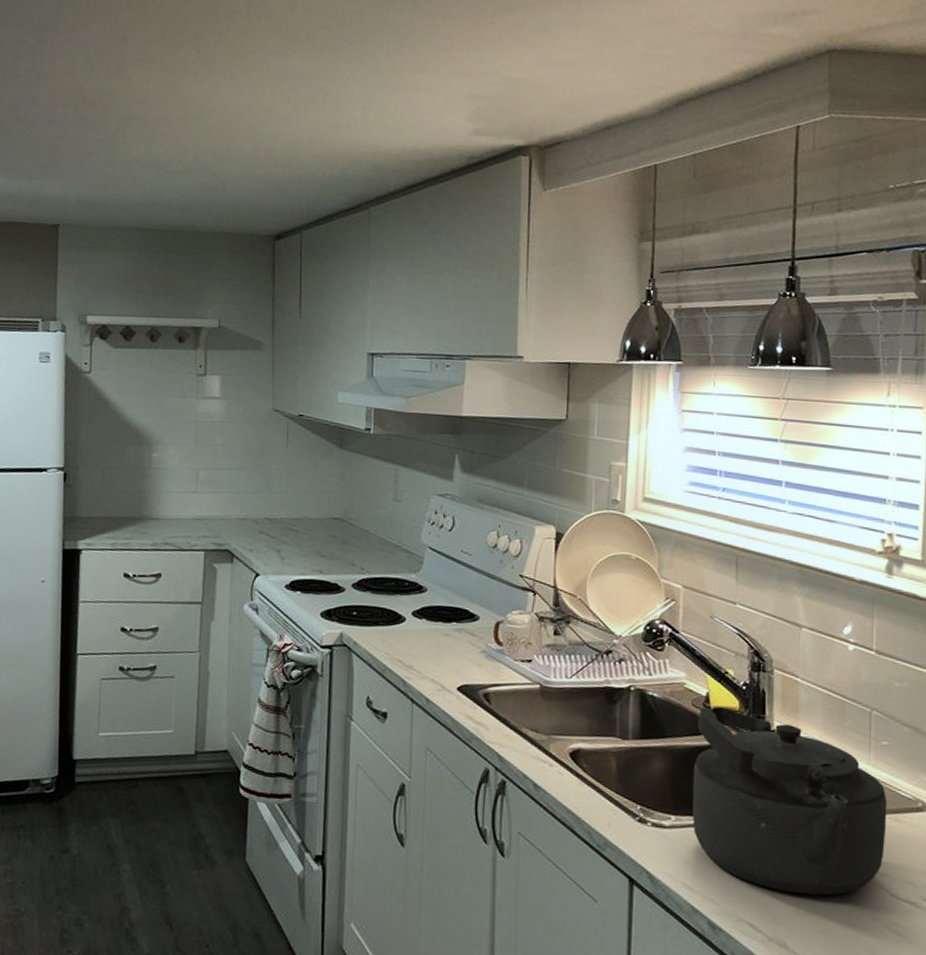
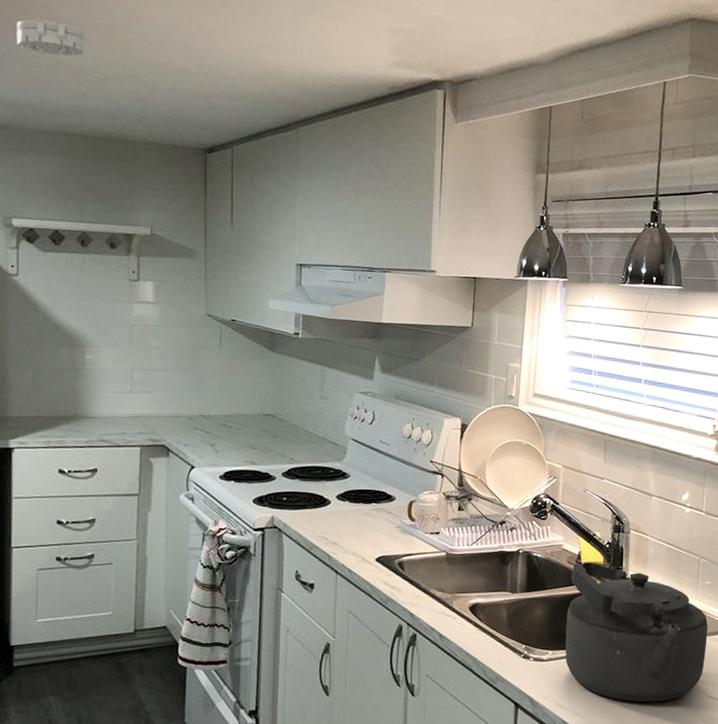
smoke detector: none [95,119,159,153] -> present [16,19,85,56]

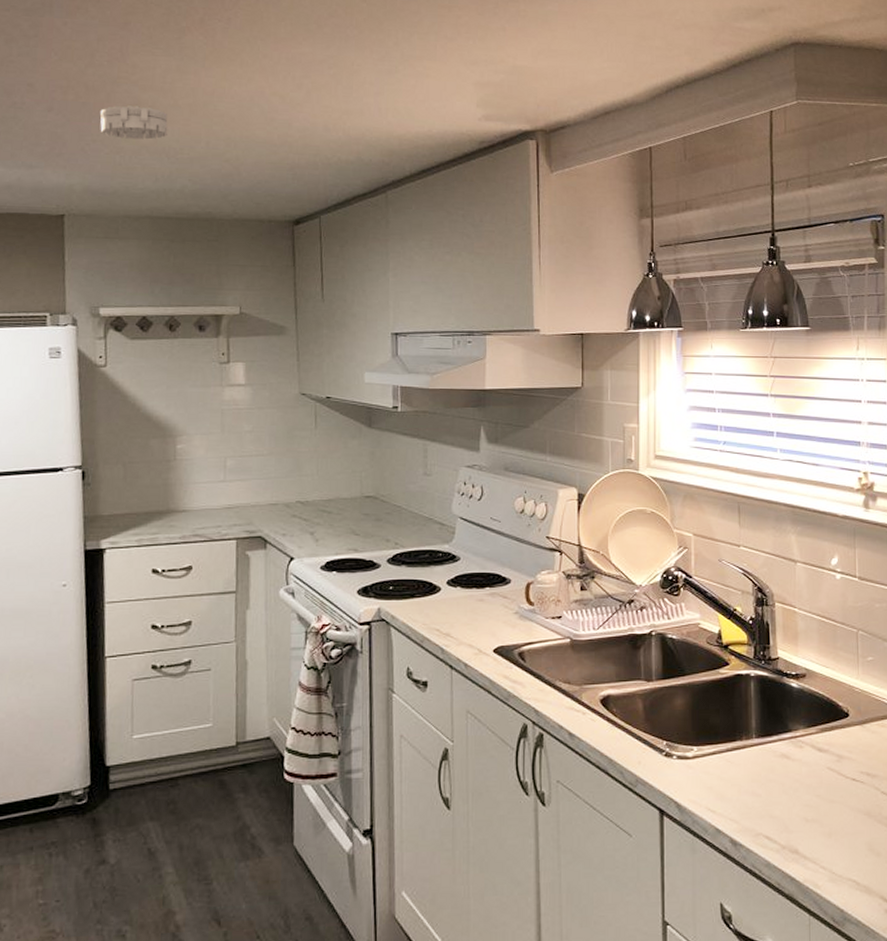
kettle: present [565,561,708,703] -> none [711,641,875,803]

